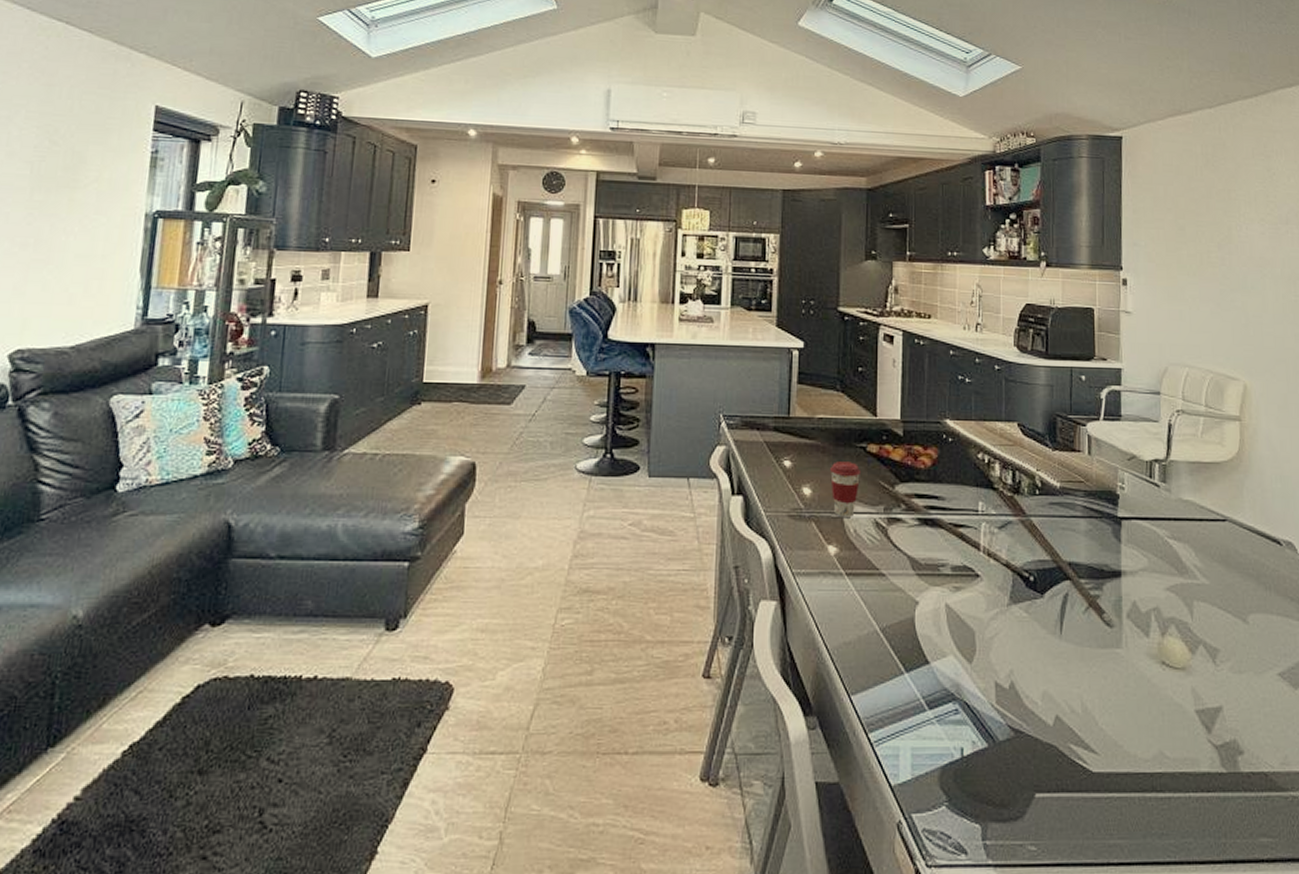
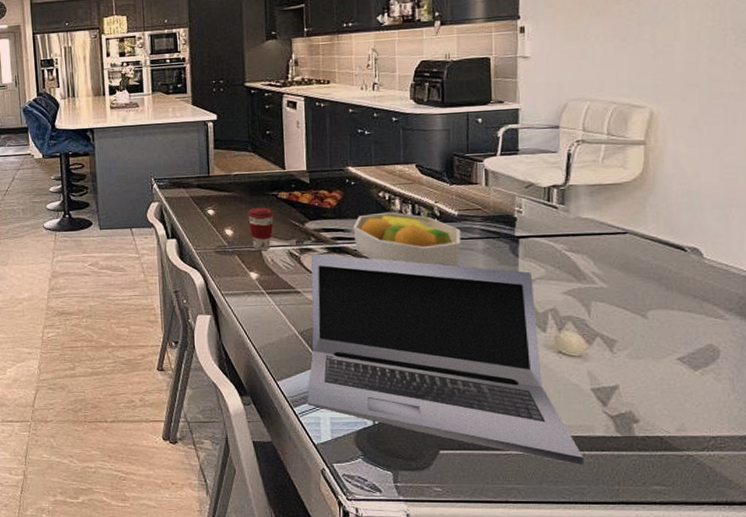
laptop: none [885,525,1189,812] -> present [307,254,583,465]
fruit bowl: none [948,478,1063,550] -> present [353,212,461,267]

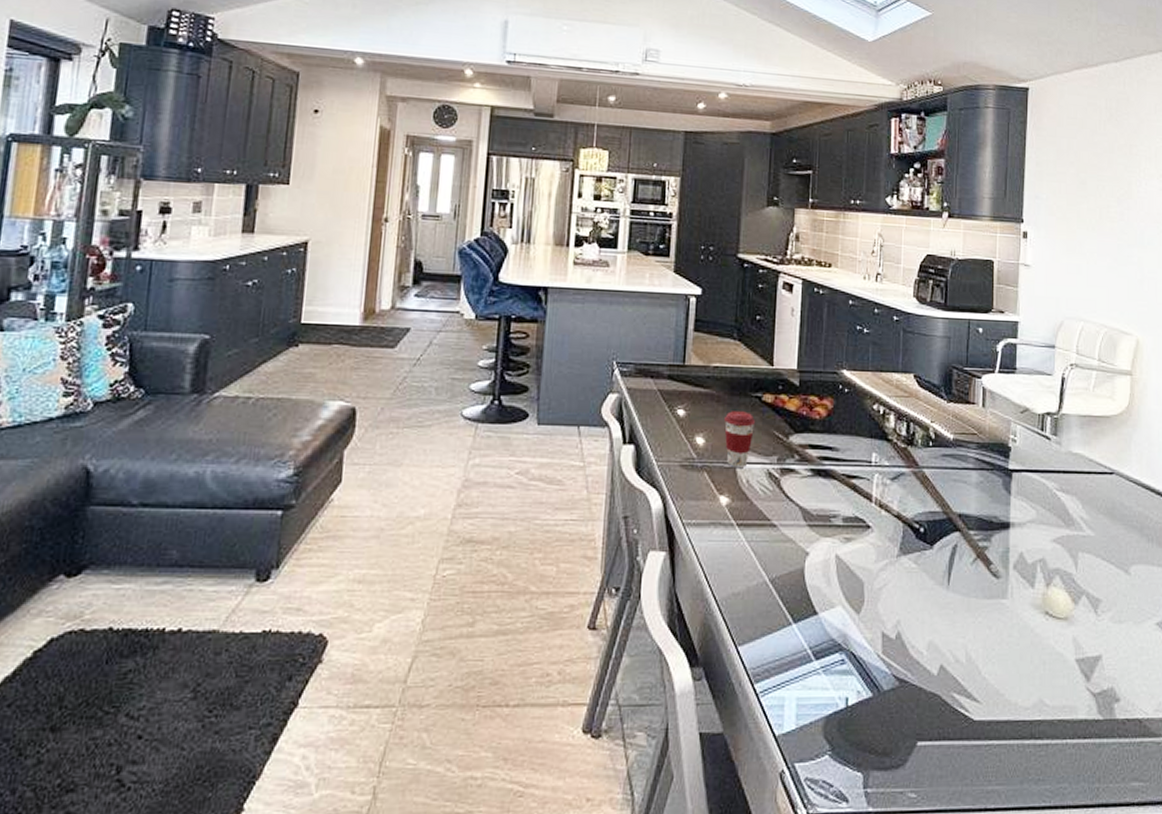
laptop: present [307,254,583,465] -> none [771,476,1065,758]
fruit bowl: present [353,212,461,267] -> none [842,429,955,502]

